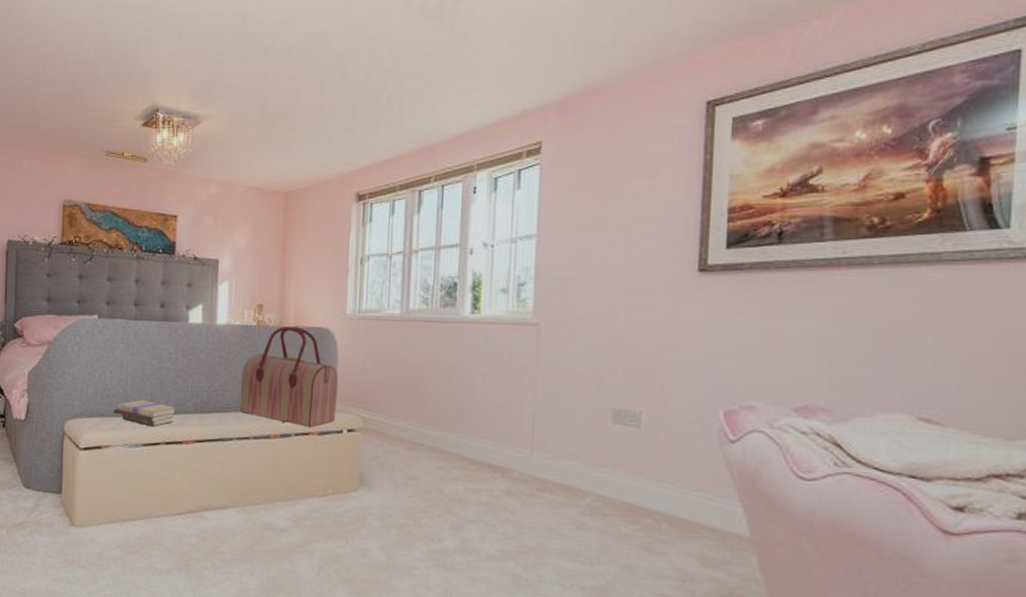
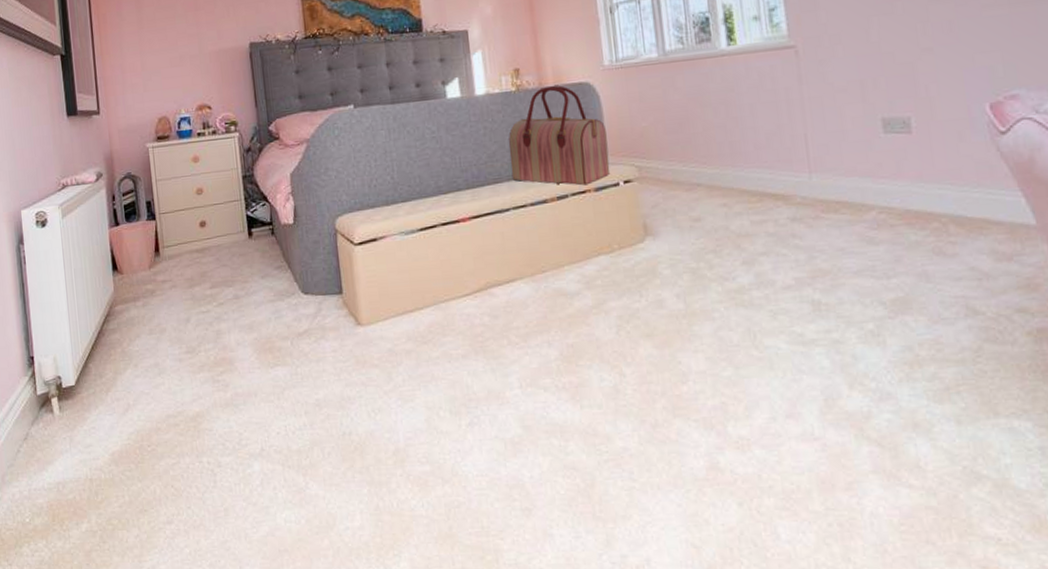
books: present [113,399,175,427] -> none [383,183,447,210]

